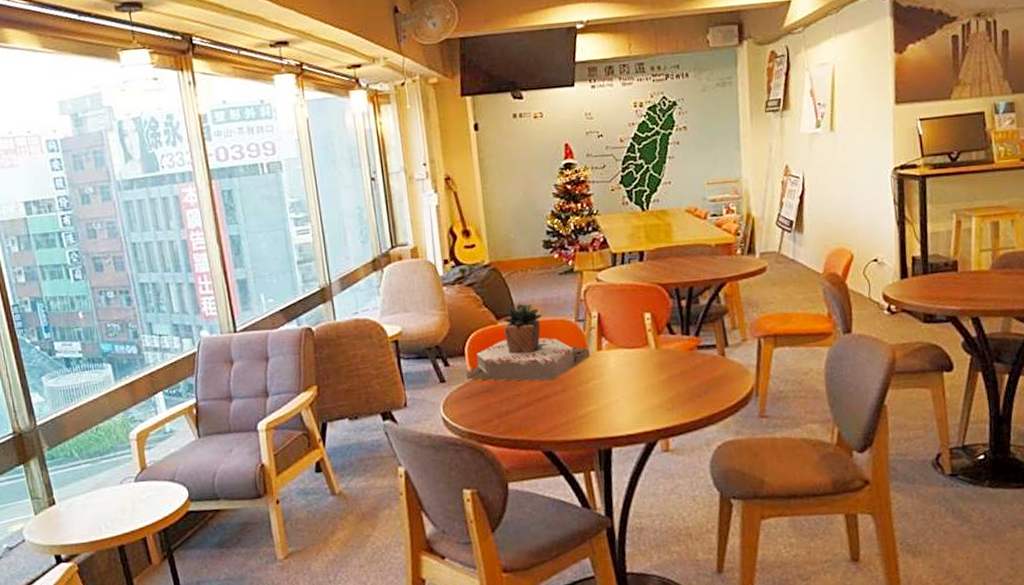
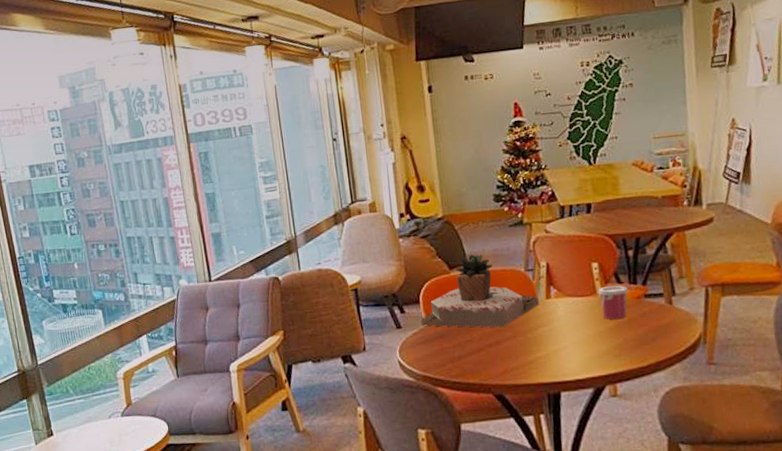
cup: none [650,336,682,372] -> present [598,285,629,320]

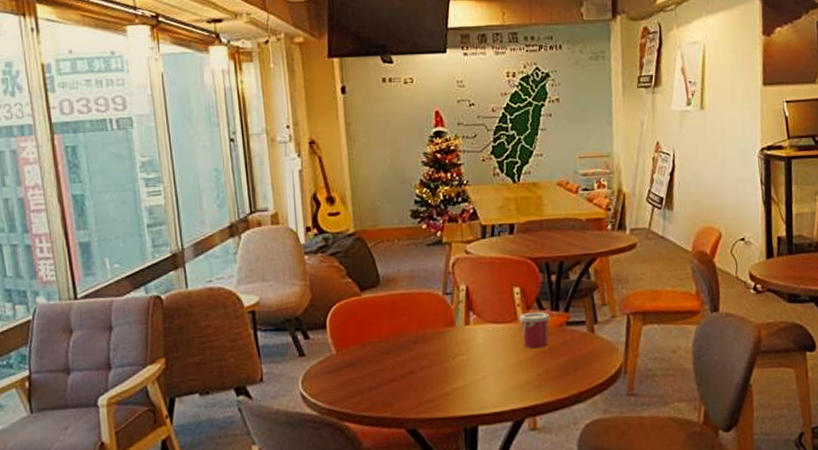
succulent plant: present [420,254,539,328] -> none [327,275,457,356]

